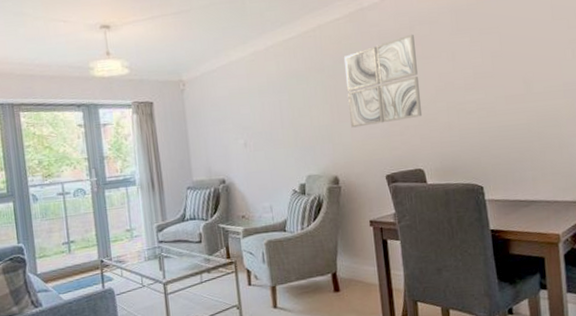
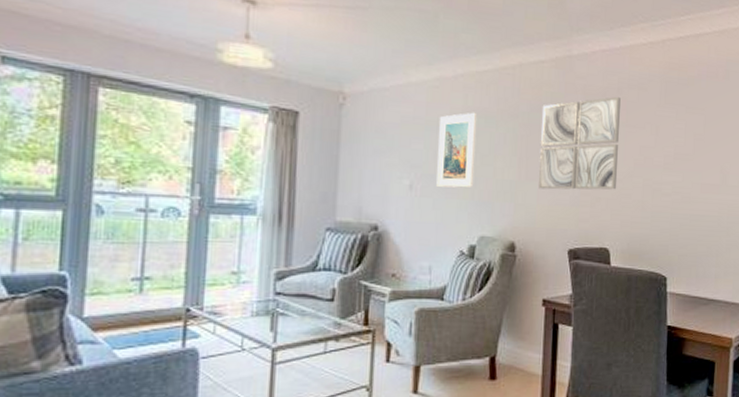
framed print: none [258,74,296,142] -> present [436,112,478,188]

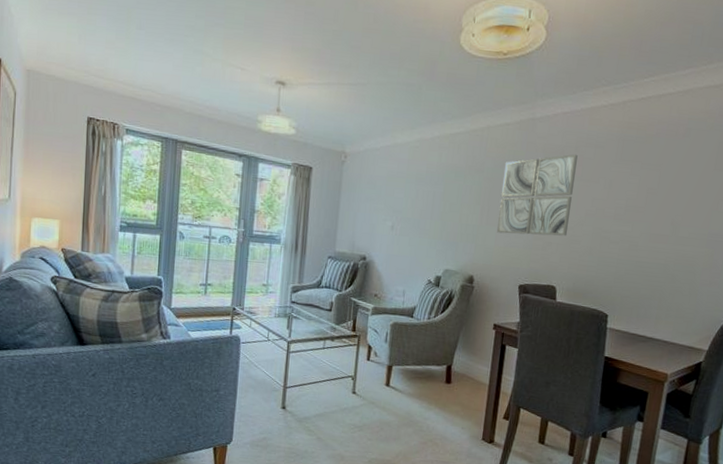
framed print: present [436,112,478,188] -> none [412,168,449,230]

